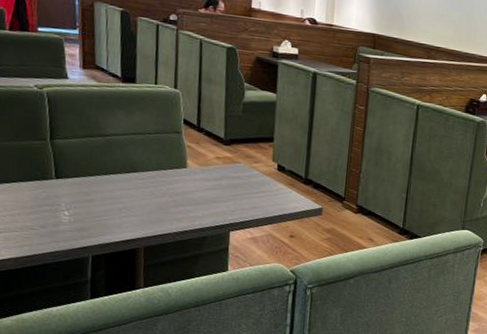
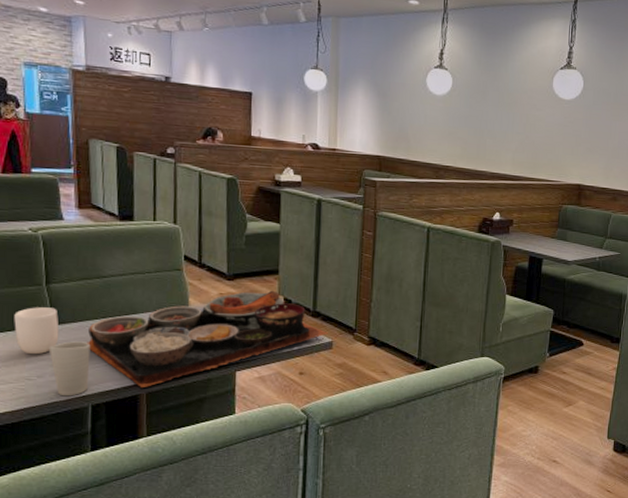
cup: none [19,160,63,206] -> present [14,307,60,355]
cup: none [51,195,92,247] -> present [48,341,91,397]
food tray: none [88,156,318,242] -> present [86,290,328,387]

